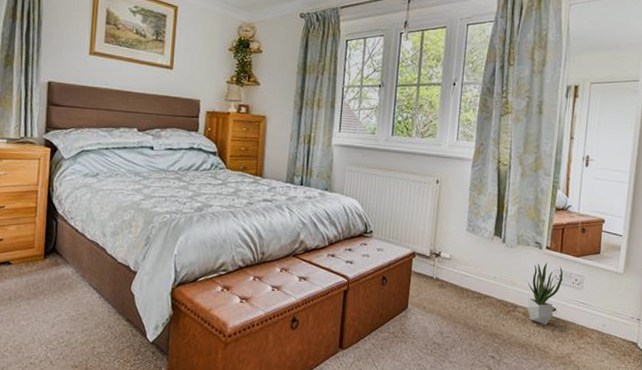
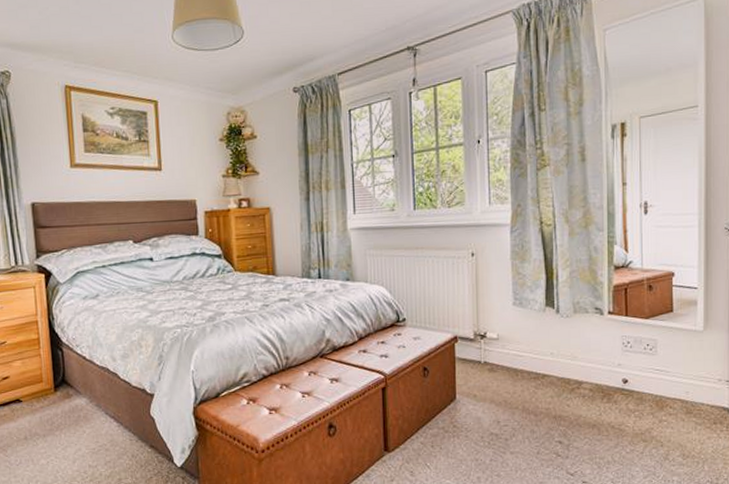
potted plant: present [527,262,563,325] -> none [591,329,632,400]

